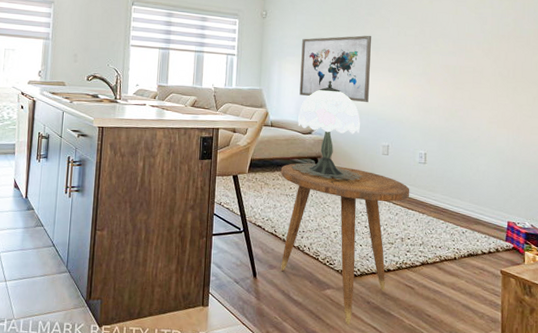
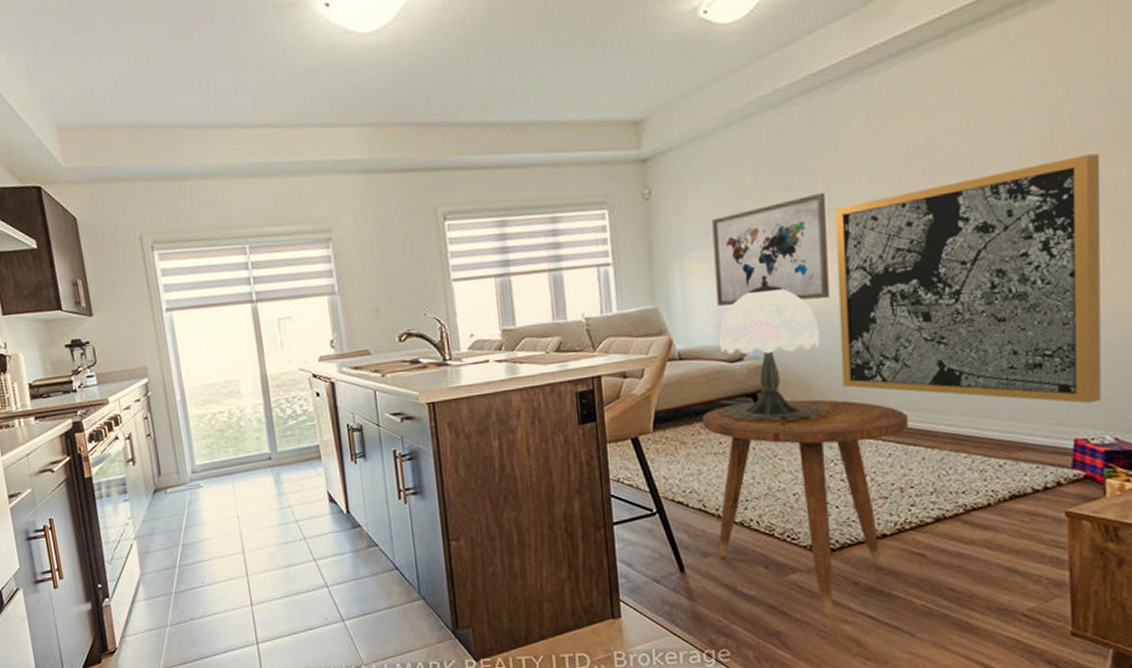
wall art: none [371,43,529,200] -> present [834,153,1101,404]

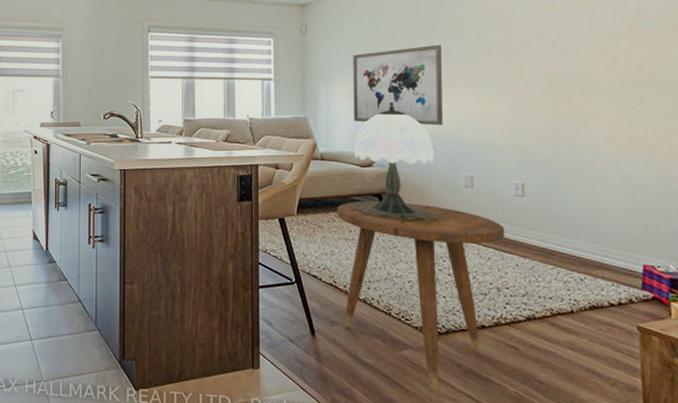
wall art: present [834,153,1101,404] -> none [448,40,665,237]

